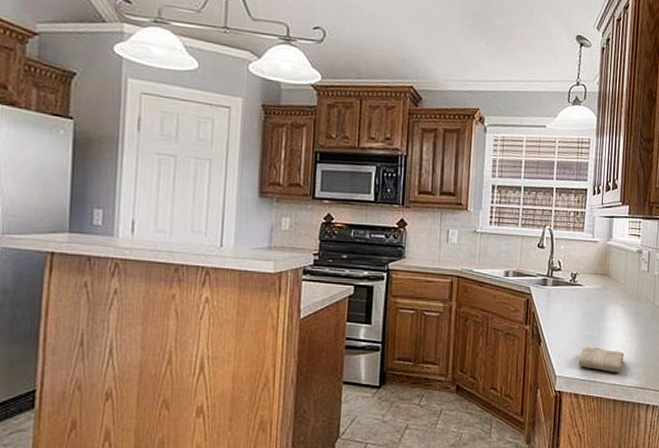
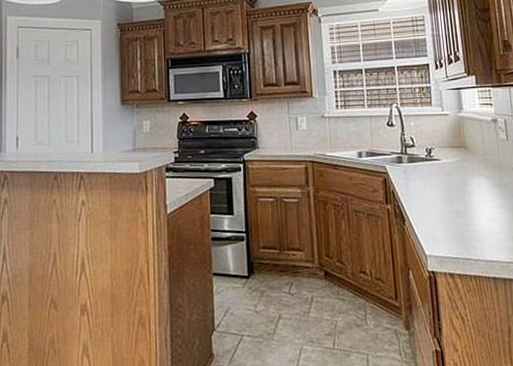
washcloth: present [578,347,624,373] -> none [447,222,497,249]

